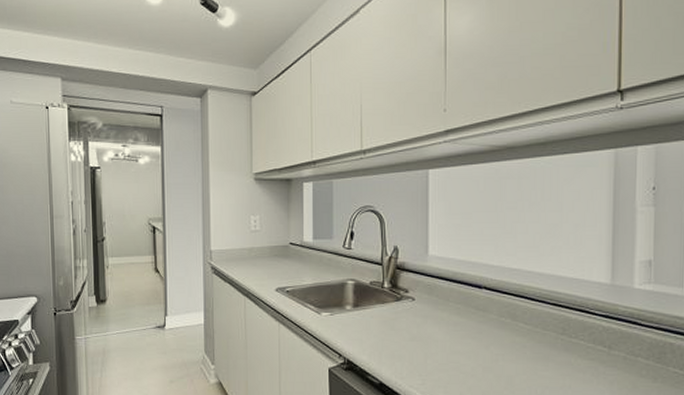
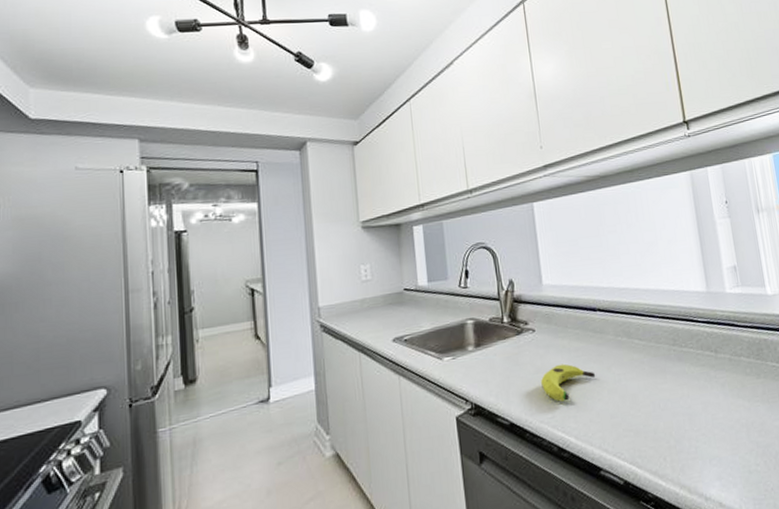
banana: none [415,335,473,371] -> present [541,364,596,402]

